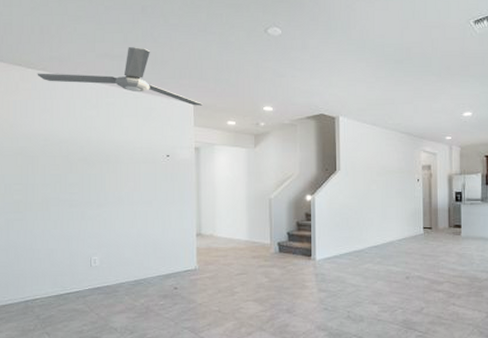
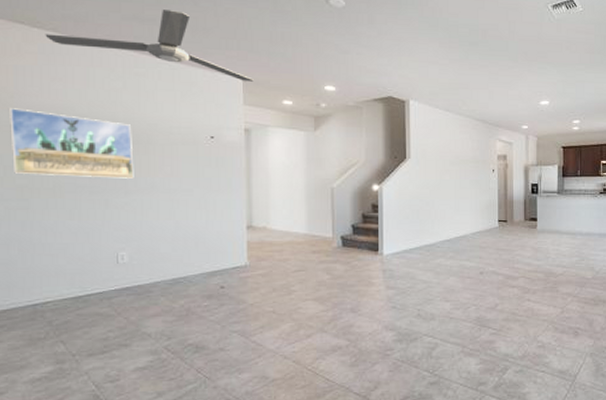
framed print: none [10,136,105,193] -> present [9,108,134,179]

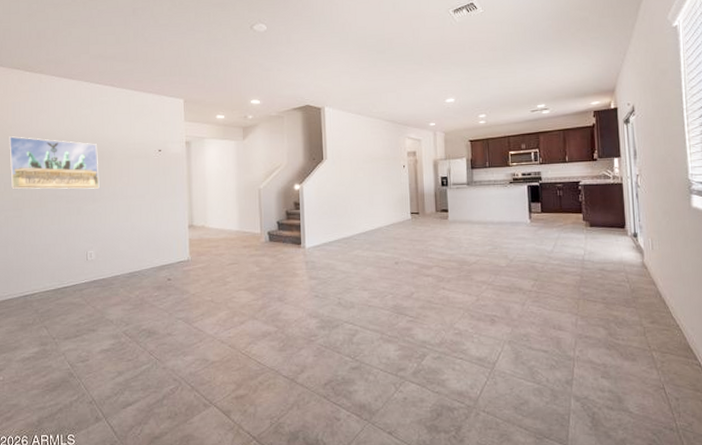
ceiling fan: present [45,10,254,82] -> none [34,47,192,102]

